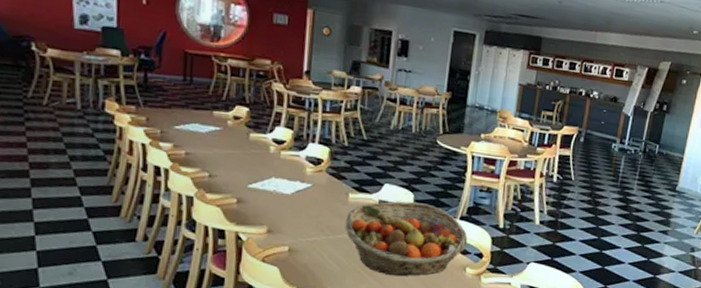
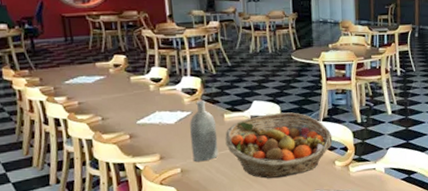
bottle: none [304,173,338,244] -> present [190,100,219,162]

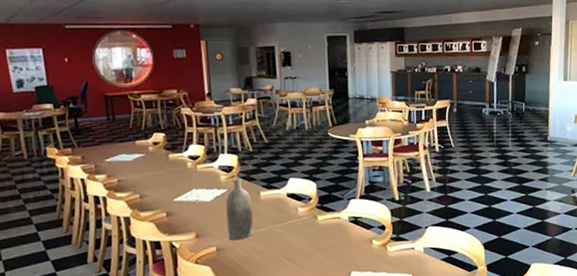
fruit basket: present [225,112,333,179] -> none [261,189,370,258]

